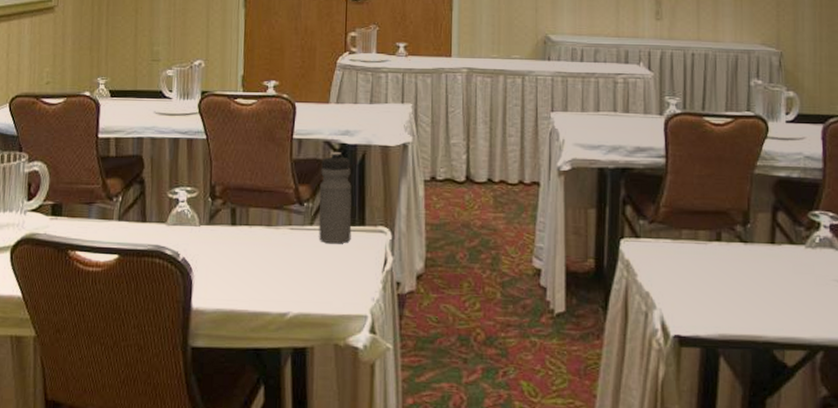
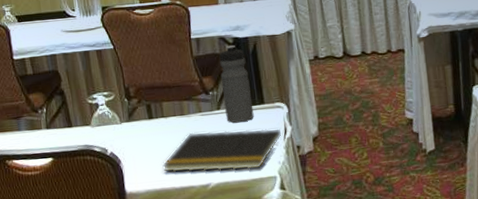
notepad: none [237,248,380,304] -> present [162,128,281,173]

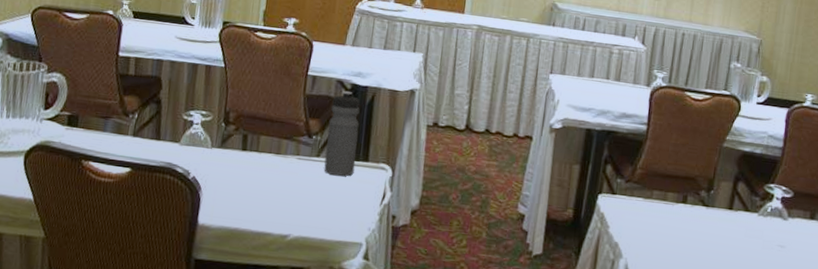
notepad: present [162,128,281,173] -> none [243,175,379,231]

